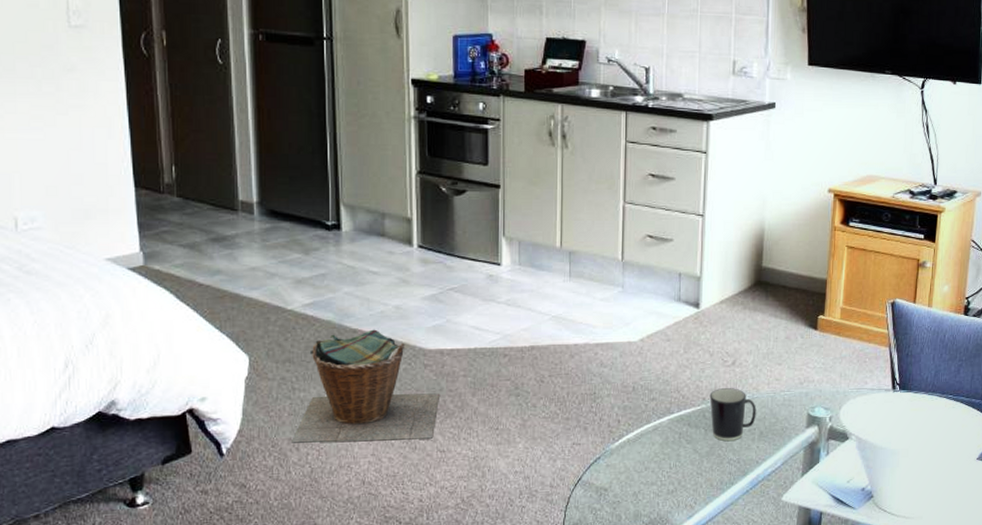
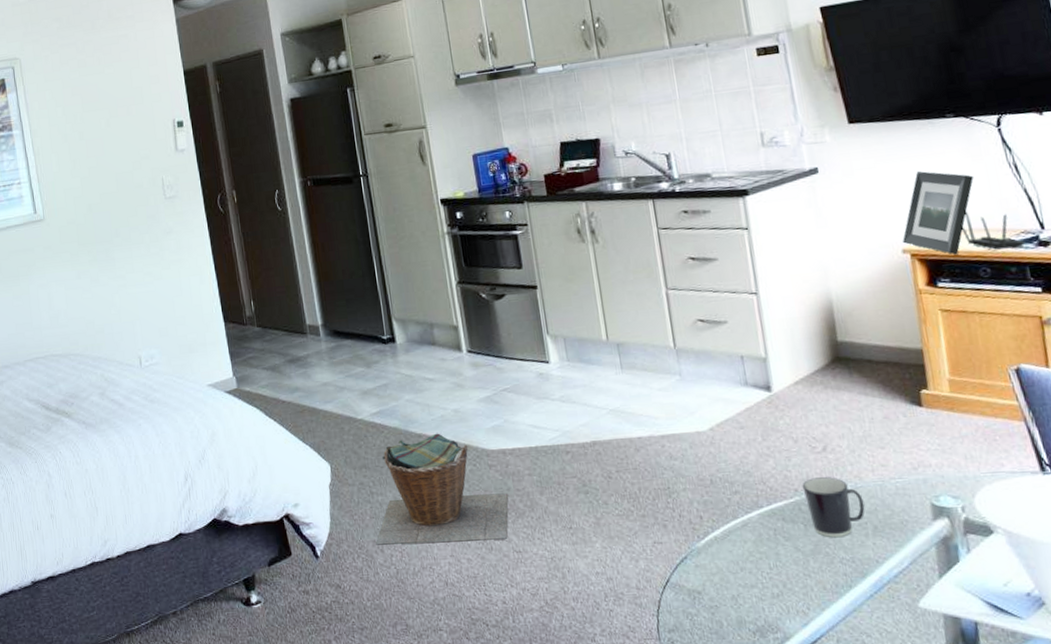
picture frame: none [830,120,894,199] -> present [903,171,974,255]
wifi router: none [877,161,921,197] -> present [961,211,1026,249]

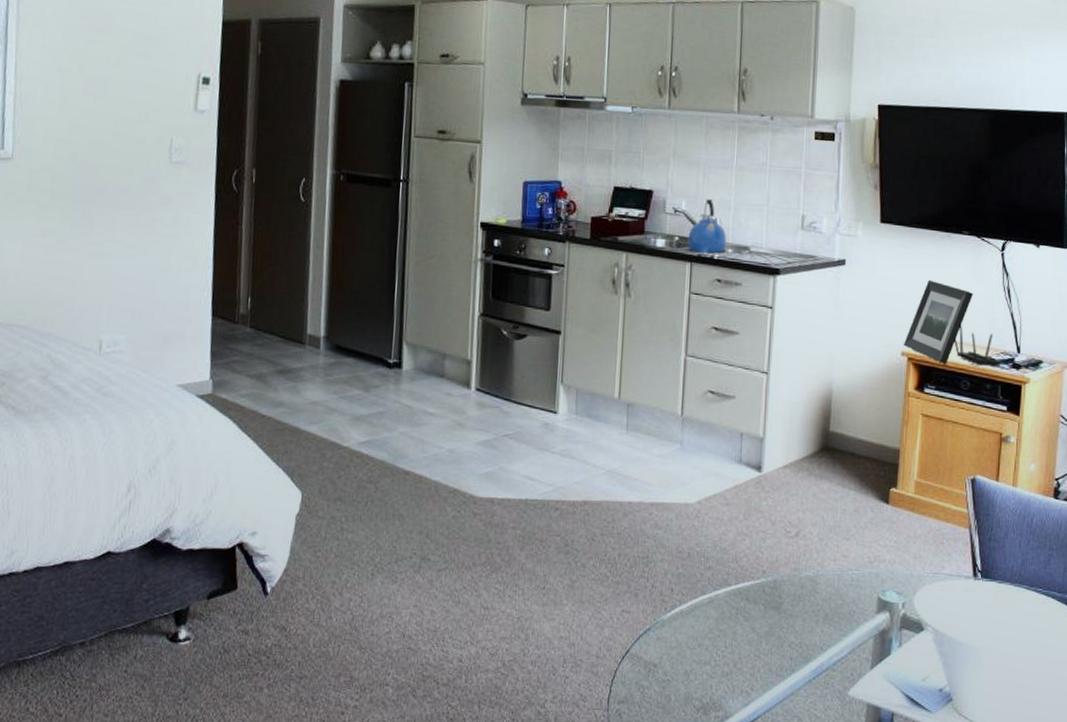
laundry basket: present [376,433,508,545] -> none [335,472,487,593]
kettle: none [644,136,686,189] -> present [688,199,727,254]
mug: present [802,477,865,538] -> none [770,561,821,622]

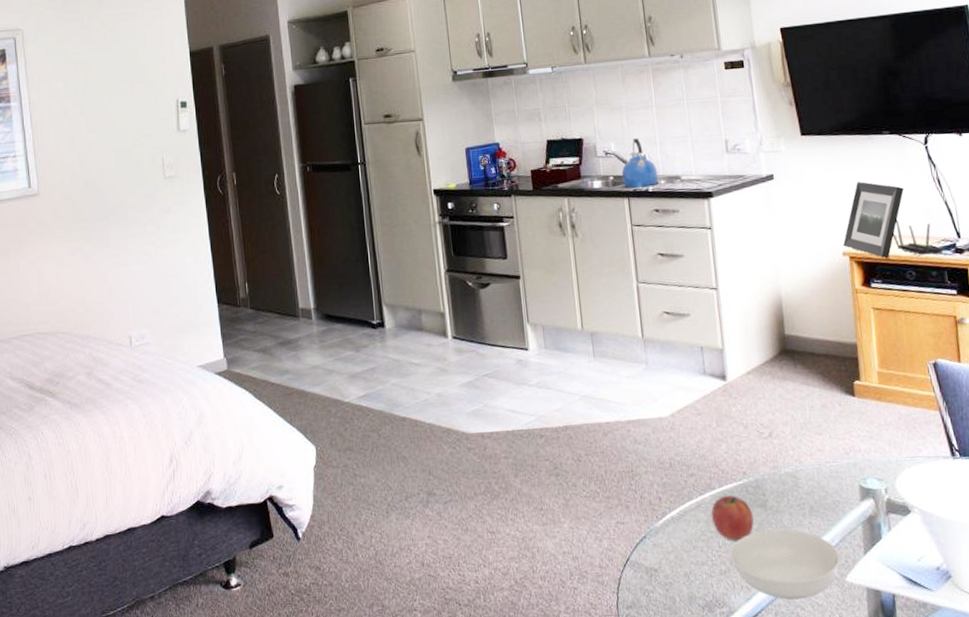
fruit: none [722,593,765,642] -> present [711,495,754,540]
bowl: none [735,634,846,709] -> present [730,529,841,600]

